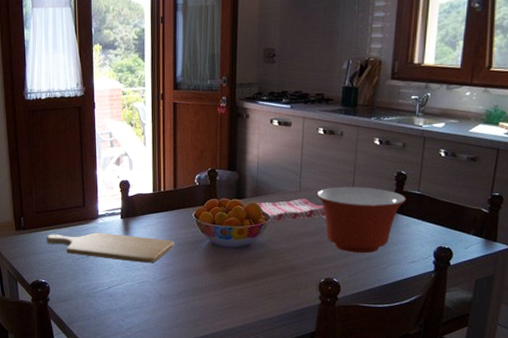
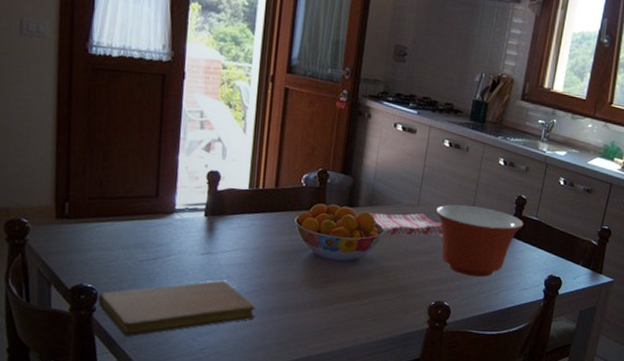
chopping board: present [47,232,174,263] -> none [100,227,269,272]
notebook: none [51,270,169,320] -> present [98,280,256,337]

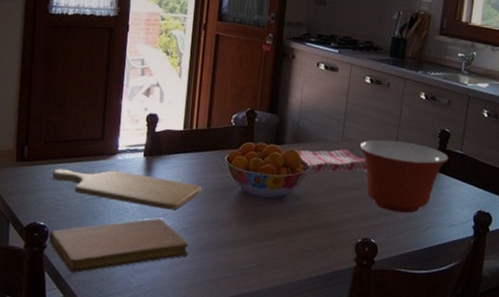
chopping board: none [100,227,269,272] -> present [52,168,202,210]

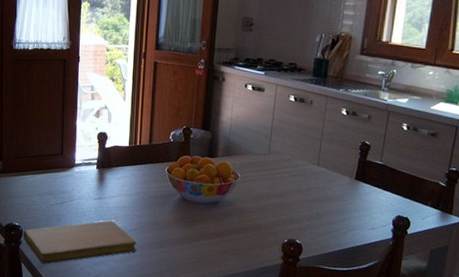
chopping board: present [52,168,202,210] -> none [23,179,146,213]
dish towel: present [295,149,367,172] -> none [227,161,292,181]
mixing bowl: present [359,140,449,214] -> none [285,152,369,218]

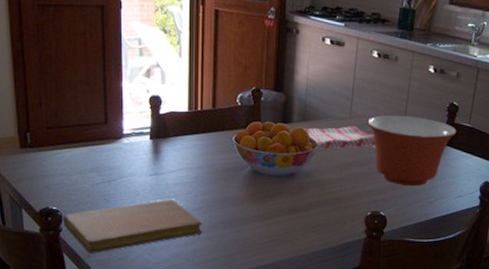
dish towel: none [227,161,292,181] -> present [303,126,375,150]
mixing bowl: none [285,152,369,218] -> present [367,115,457,187]

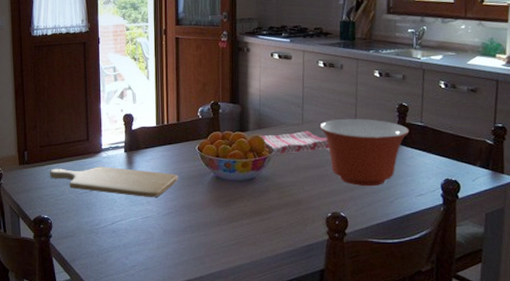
chopping board: none [59,154,211,190] -> present [50,166,178,197]
notebook: present [63,199,203,253] -> none [53,205,173,257]

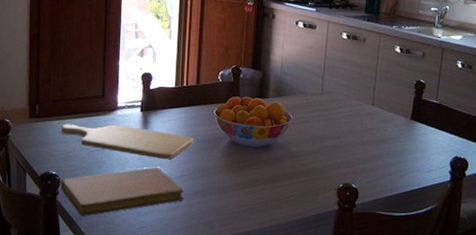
notebook: none [53,205,173,257] -> present [61,166,185,216]
dish towel: present [260,131,329,154] -> none [278,101,346,123]
mixing bowl: present [319,119,410,187] -> none [338,92,425,160]

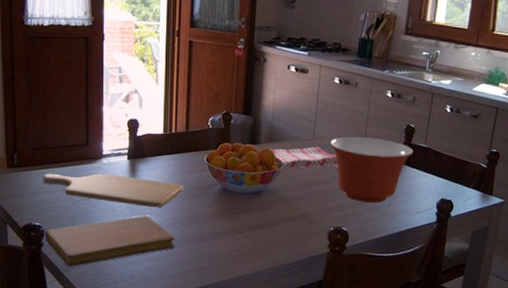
dish towel: none [278,101,346,123] -> present [270,147,337,169]
mixing bowl: none [338,92,425,160] -> present [330,137,414,204]

